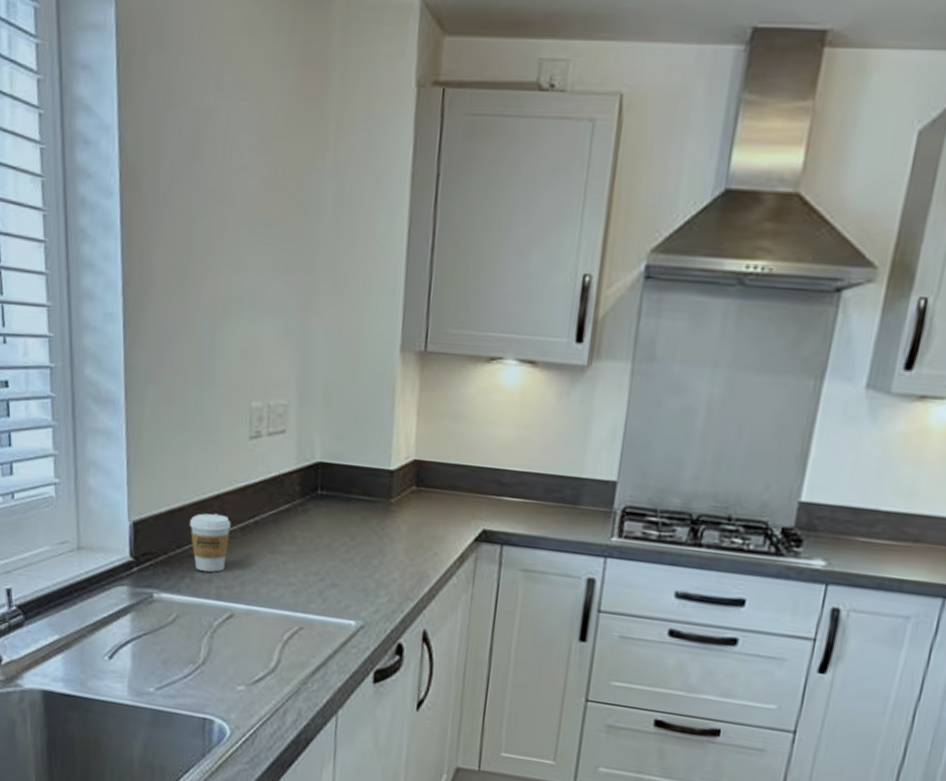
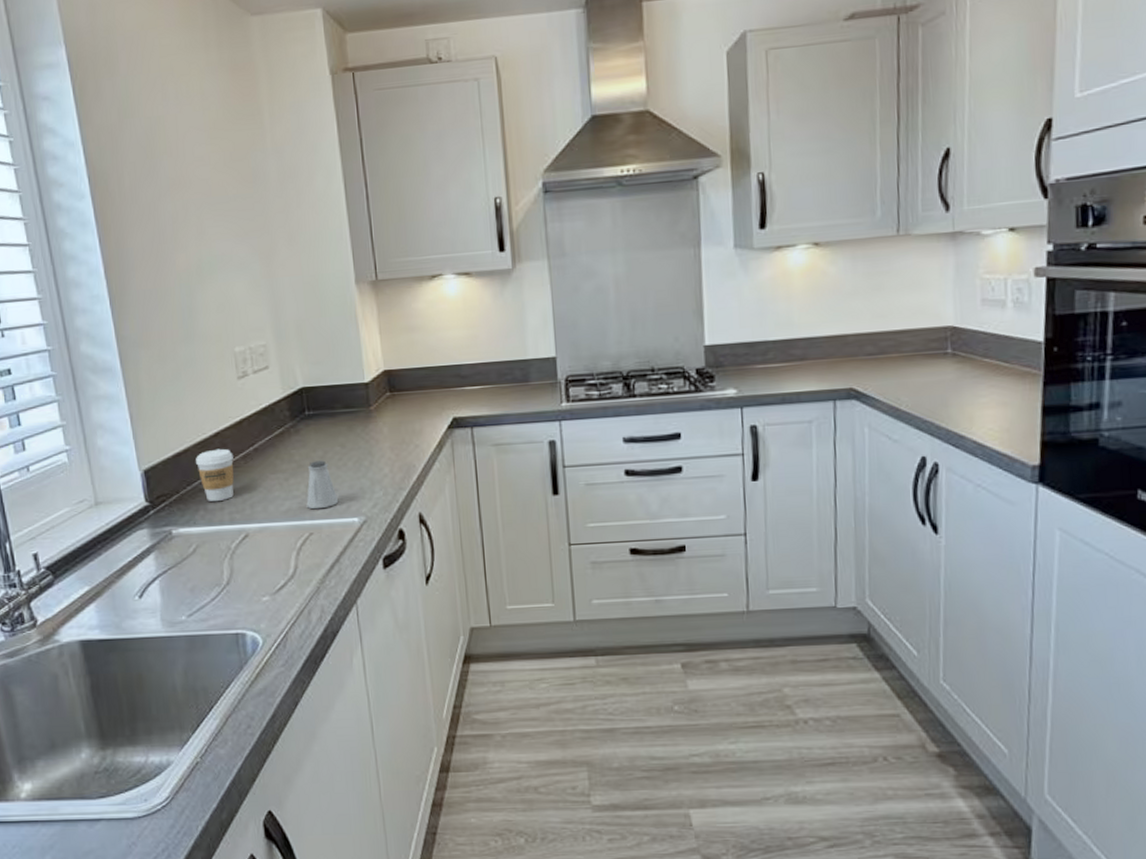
saltshaker: none [301,548,338,603] -> present [306,460,339,510]

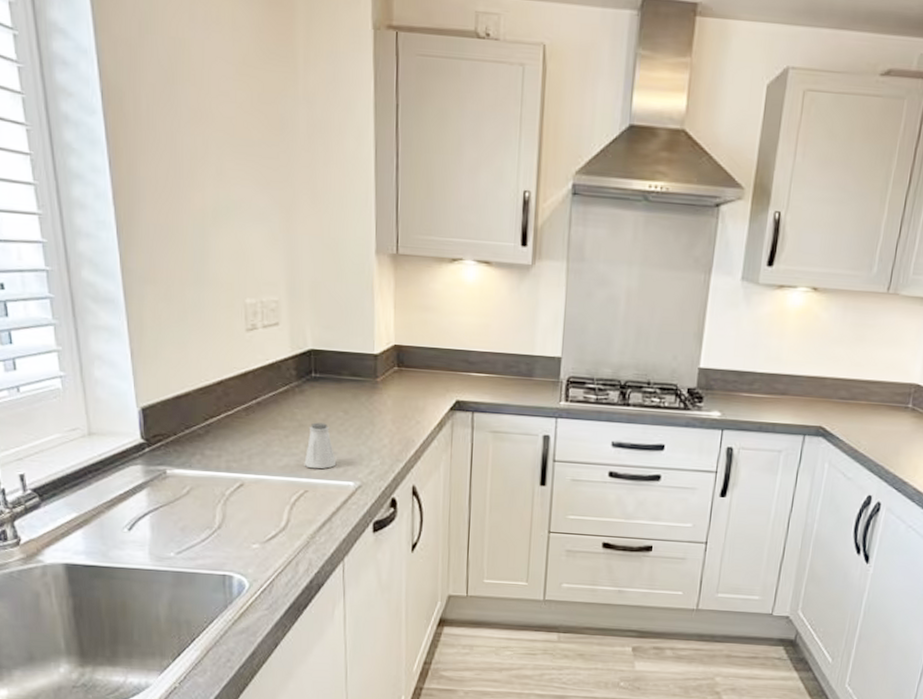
coffee cup: present [196,448,234,501] -> none [196,397,235,448]

